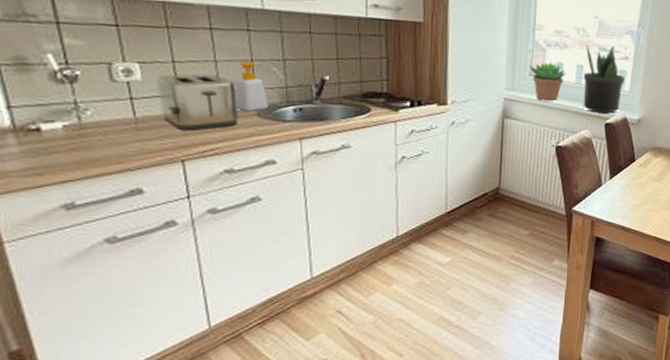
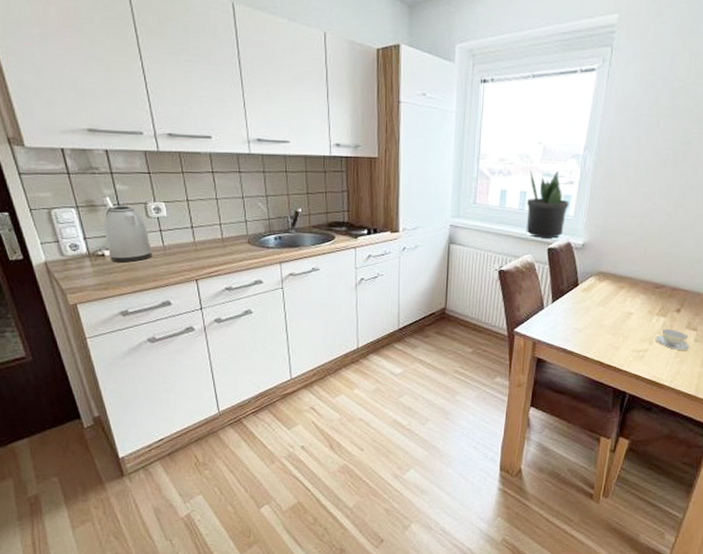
kettle: none [41,65,118,140] -> present [104,206,153,263]
toaster: present [156,73,239,131] -> none [176,209,234,256]
soap bottle: present [234,61,268,112] -> none [231,198,256,241]
succulent plant: present [529,62,566,102] -> none [473,189,509,228]

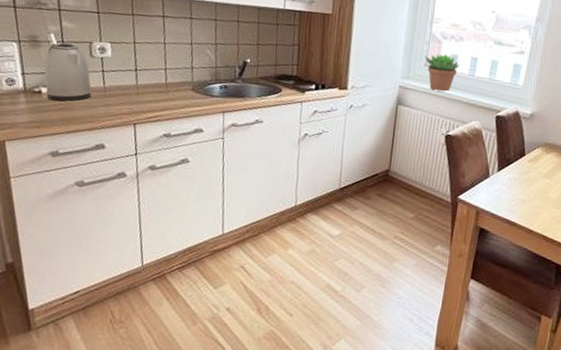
succulent plant: none [473,189,509,228] -> present [424,53,460,92]
planter: present [526,169,569,239] -> none [475,36,519,107]

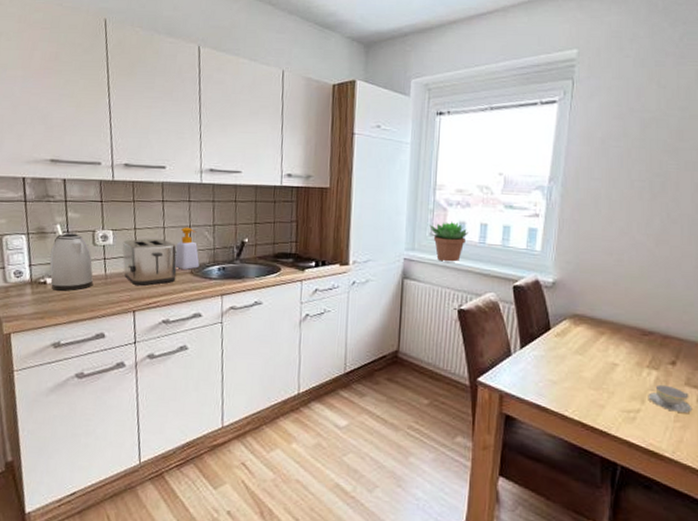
toaster: none [121,53,178,100] -> present [122,238,177,286]
soap bottle: none [176,44,201,87] -> present [175,227,200,271]

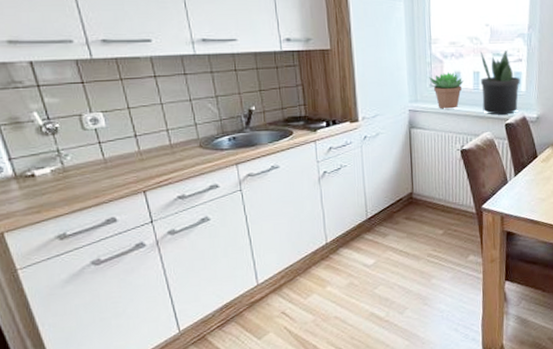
kettle: present [49,233,94,291] -> none [32,120,92,182]
toaster: present [122,238,177,286] -> none [117,115,185,166]
soap bottle: present [175,227,200,271] -> none [178,101,208,145]
planter: none [487,201,535,275] -> present [479,49,520,115]

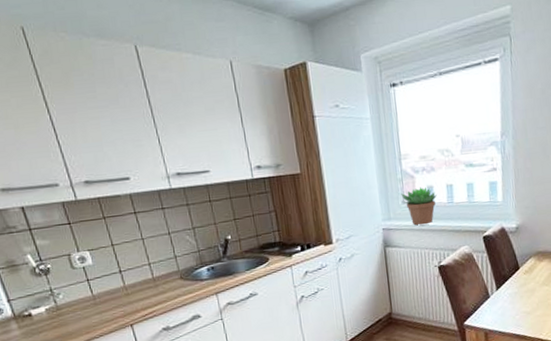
planter: present [479,49,520,115] -> none [451,159,496,228]

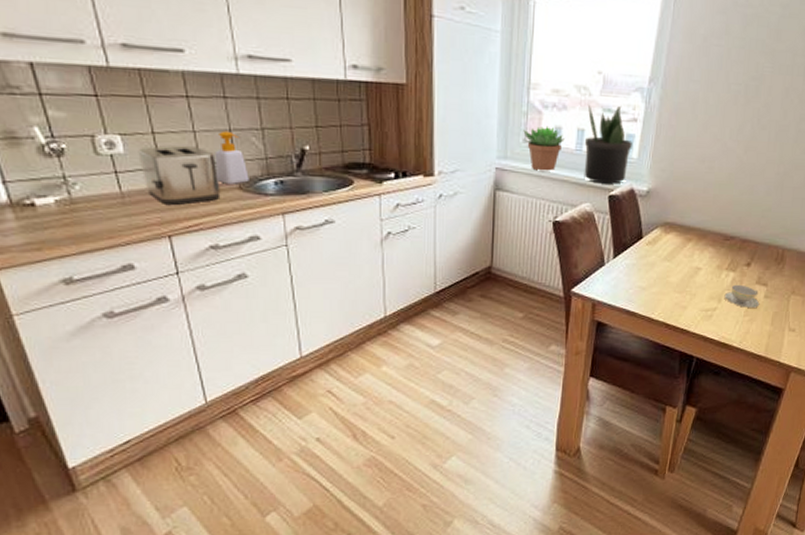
toaster: none [102,250,167,301] -> present [138,145,221,206]
soap bottle: none [159,234,188,277] -> present [214,131,249,186]
planter: none [451,159,496,228] -> present [584,103,632,184]

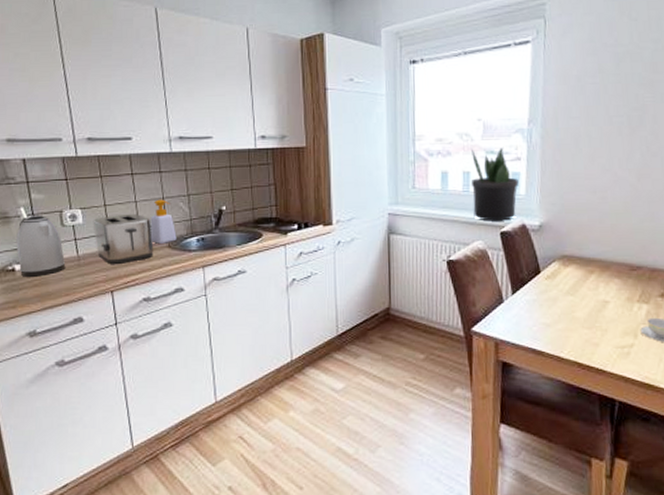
kettle: none [32,138,106,215] -> present [16,216,66,277]
succulent plant: present [523,125,565,172] -> none [412,171,451,213]

